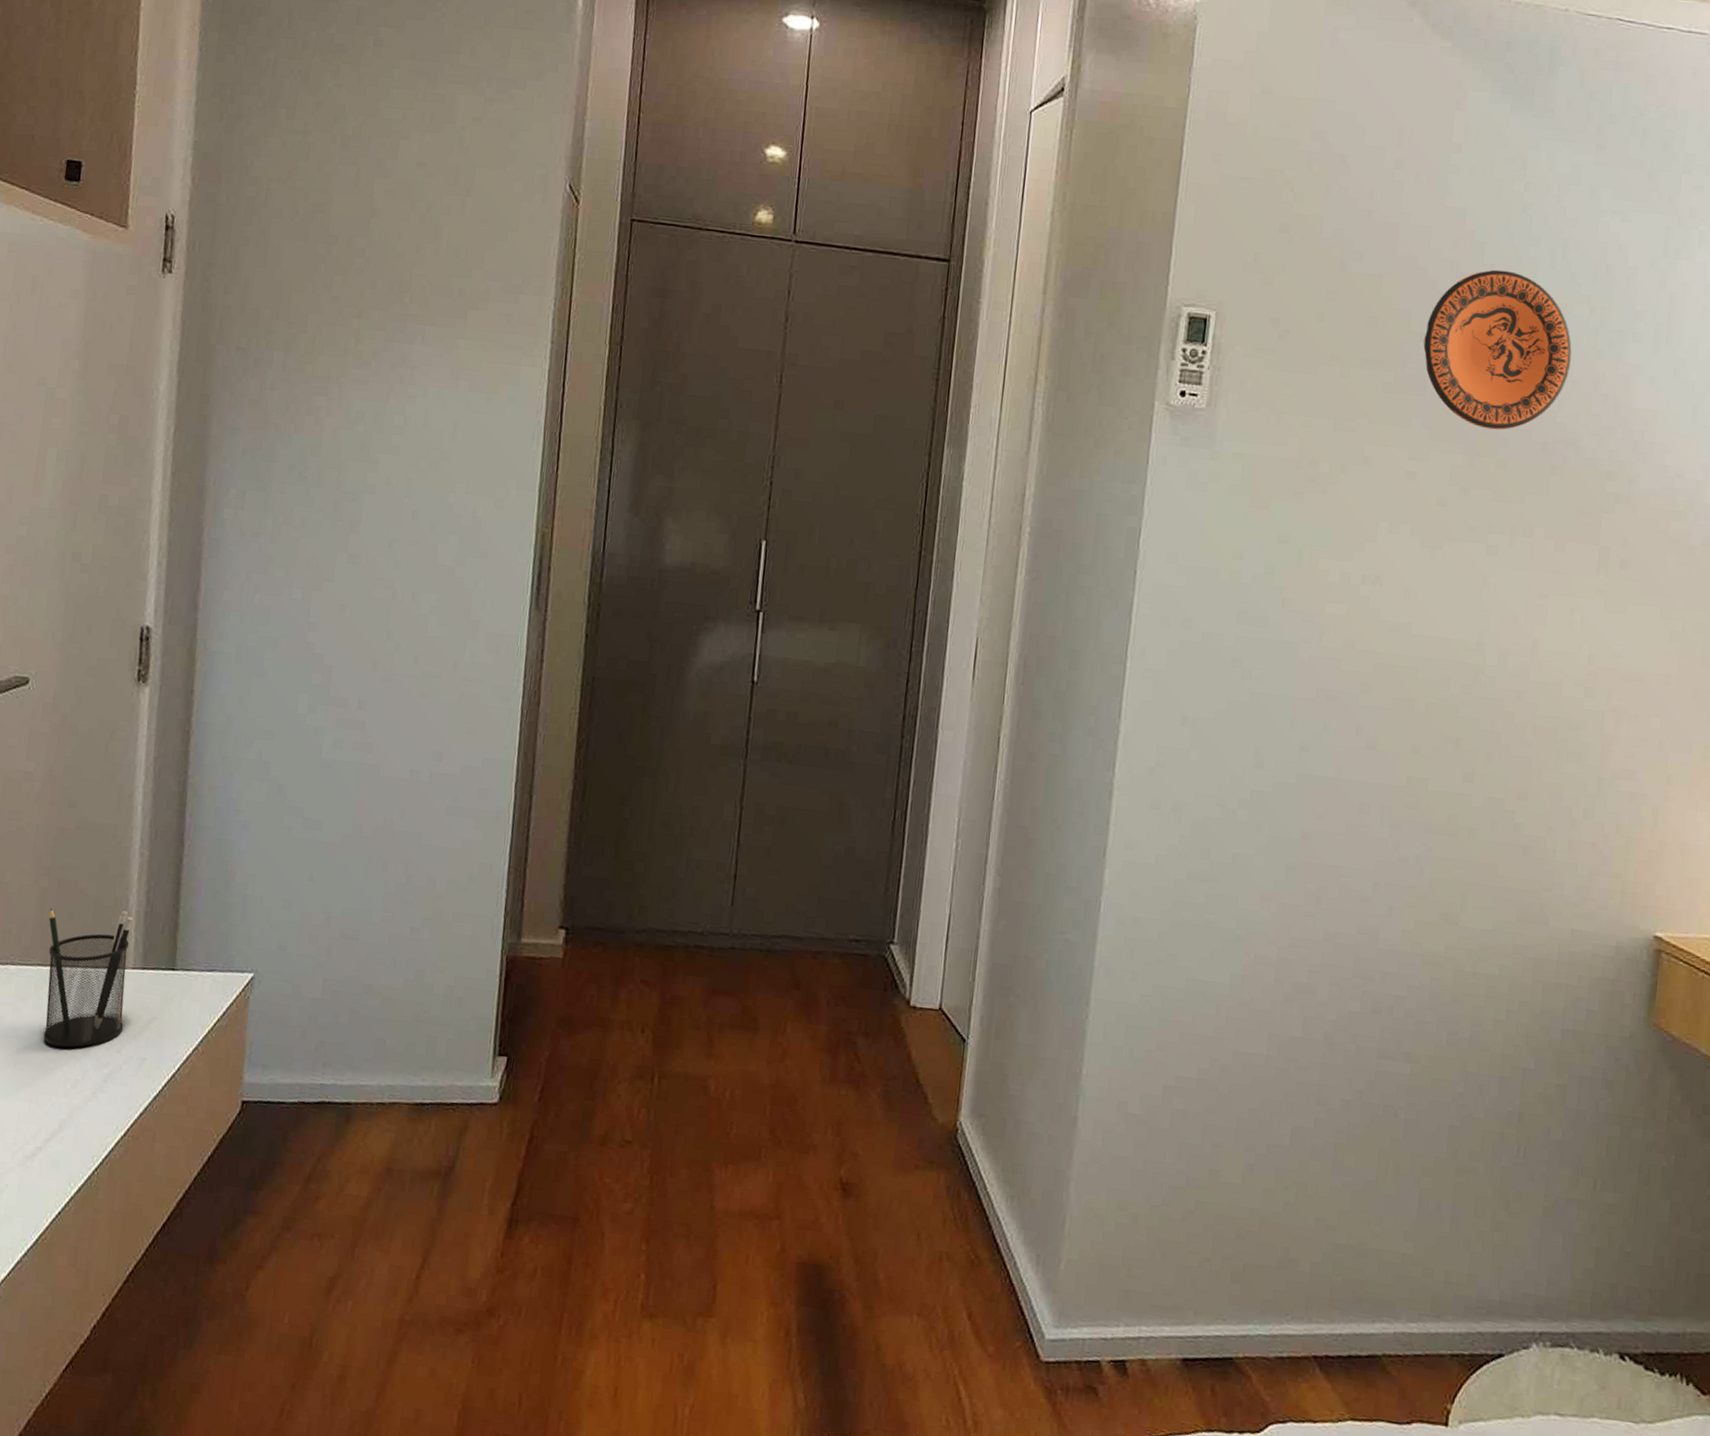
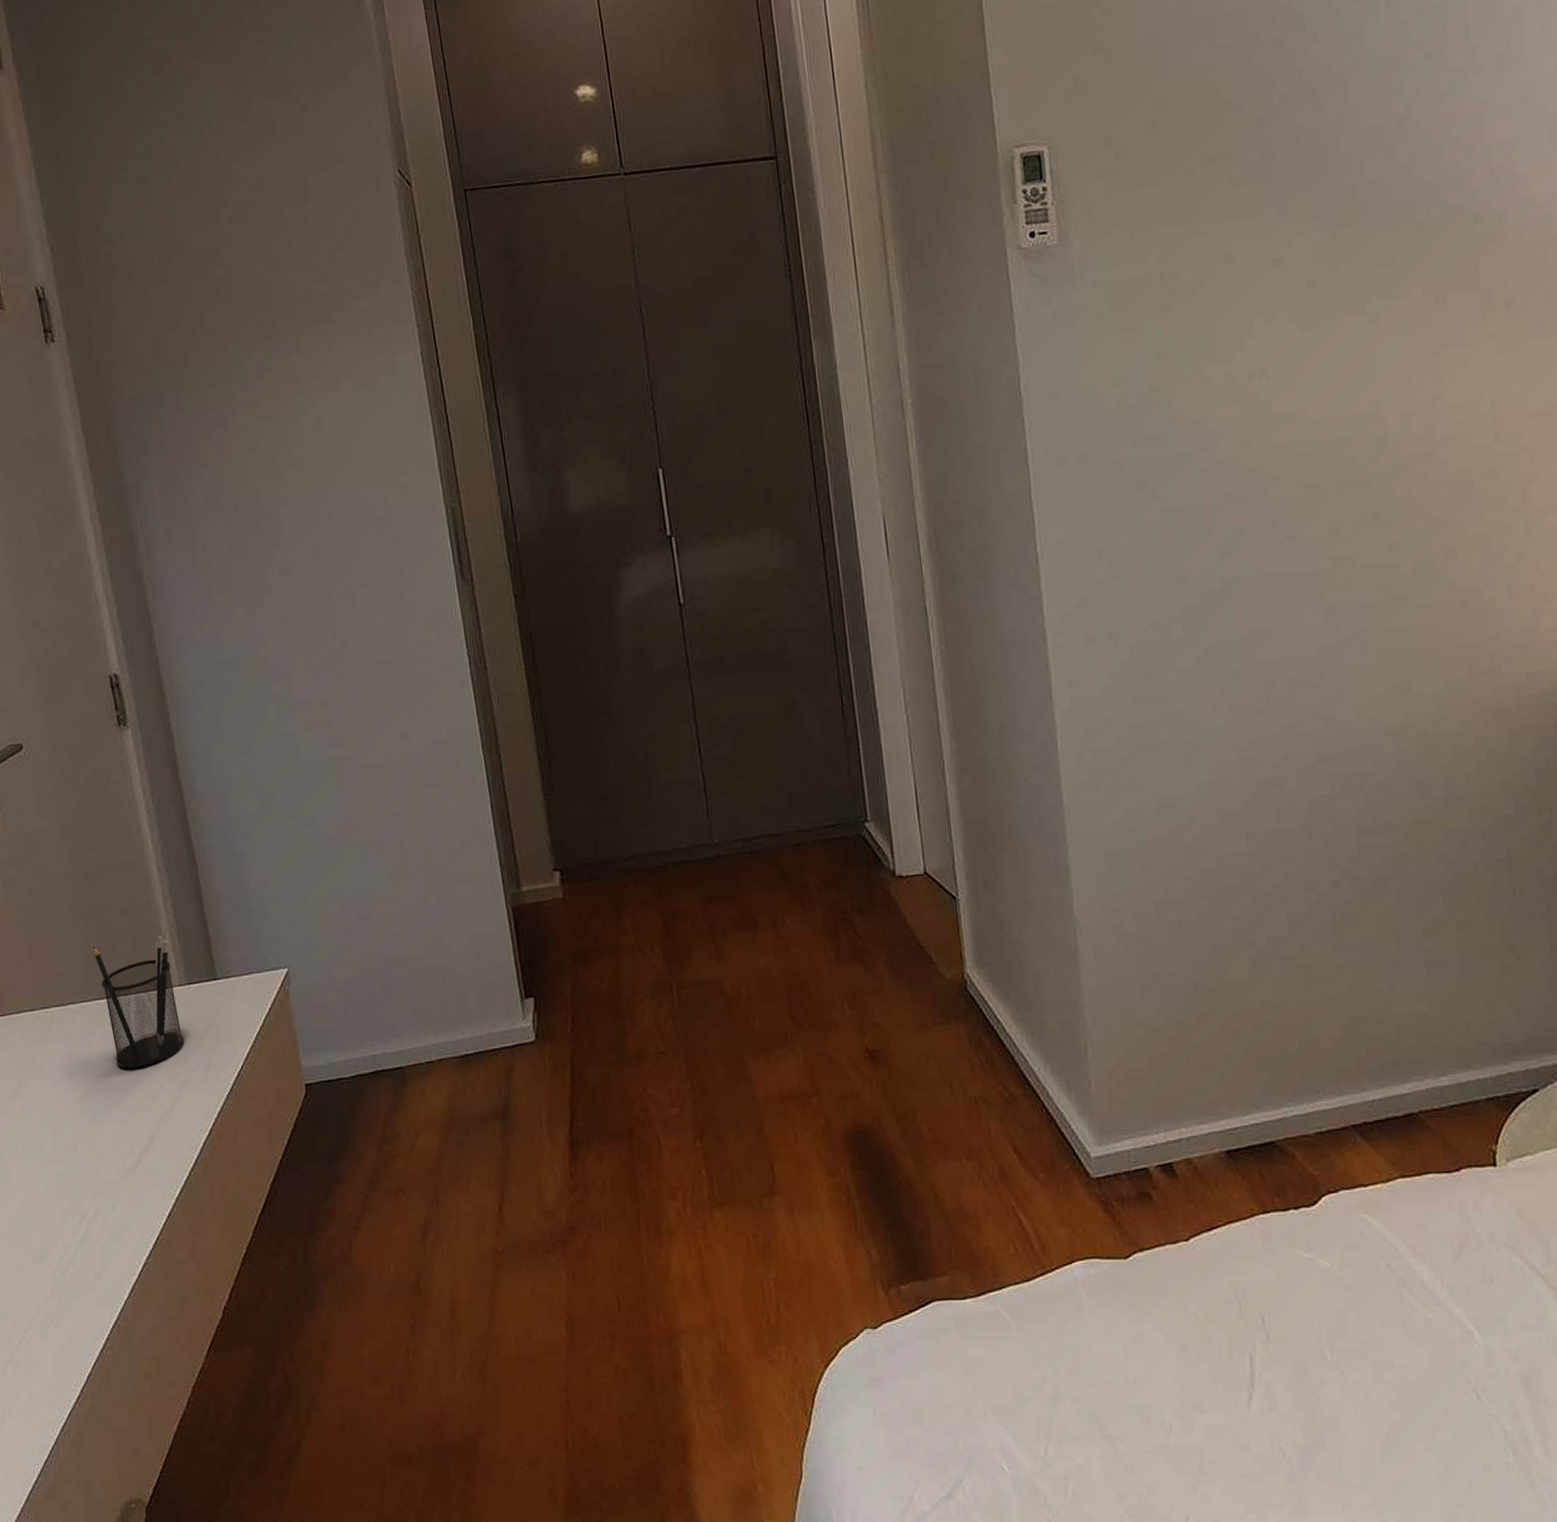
decorative plate: present [1423,269,1572,430] -> none [1261,35,1416,200]

